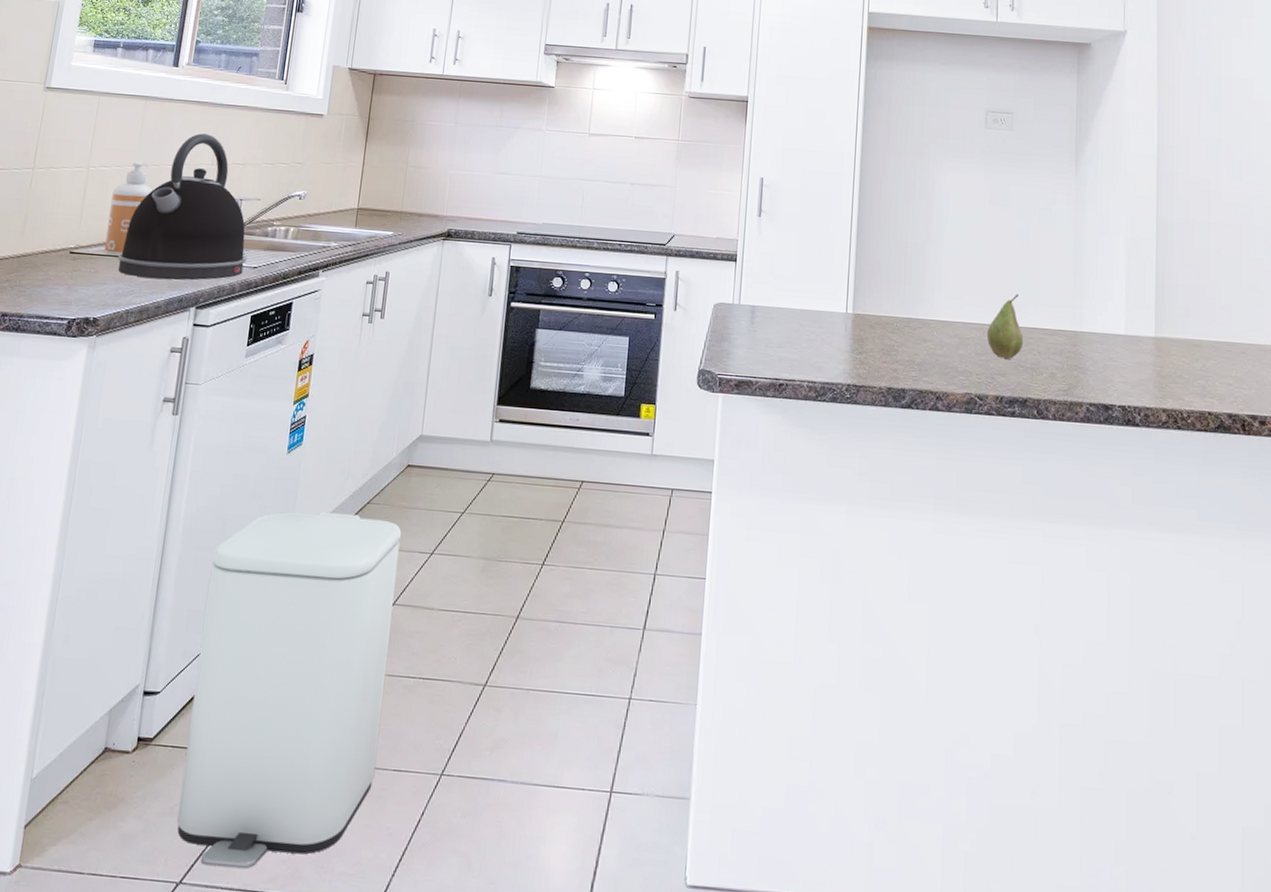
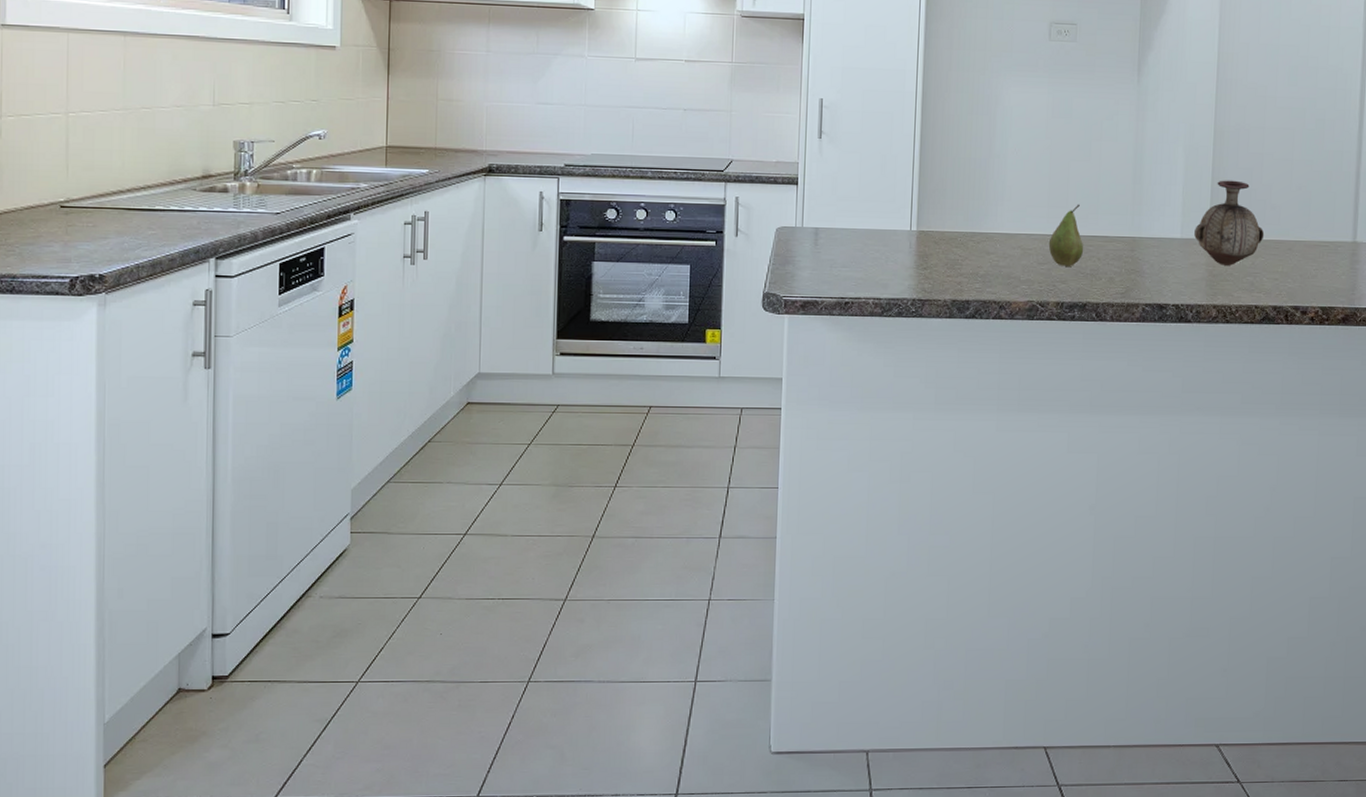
soap dispenser: present [103,162,153,256] -> none [100,105,148,208]
kettle: present [118,133,246,280] -> none [118,71,266,230]
pedal bin: present [177,511,402,869] -> none [263,453,468,782]
vase: none [1140,275,1215,367] -> present [1194,180,1265,266]

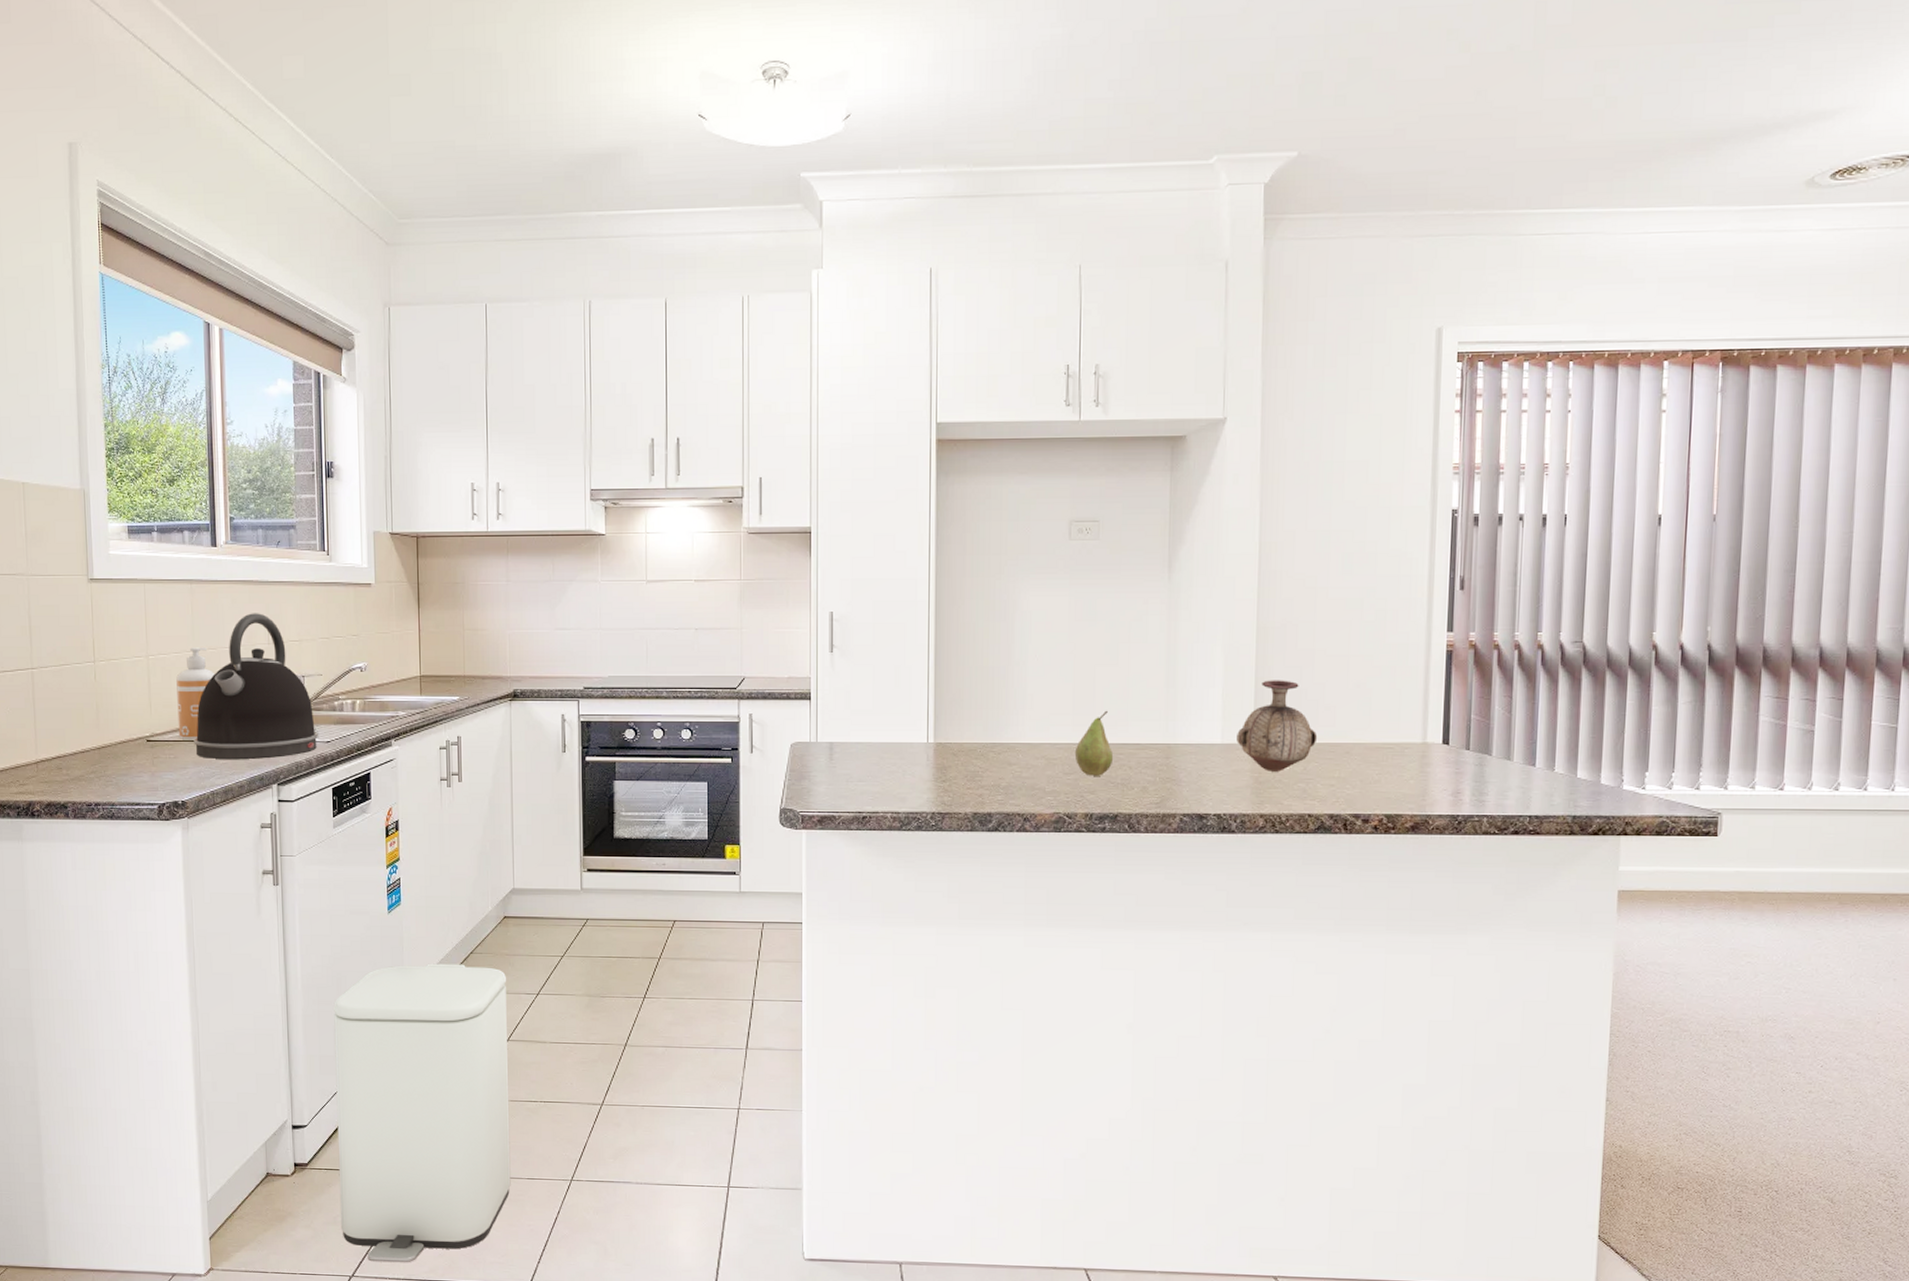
soap dispenser: none [100,105,148,208] -> present [176,647,215,740]
kettle: none [118,71,266,230] -> present [194,613,318,759]
pedal bin: none [263,453,468,782] -> present [332,963,511,1263]

